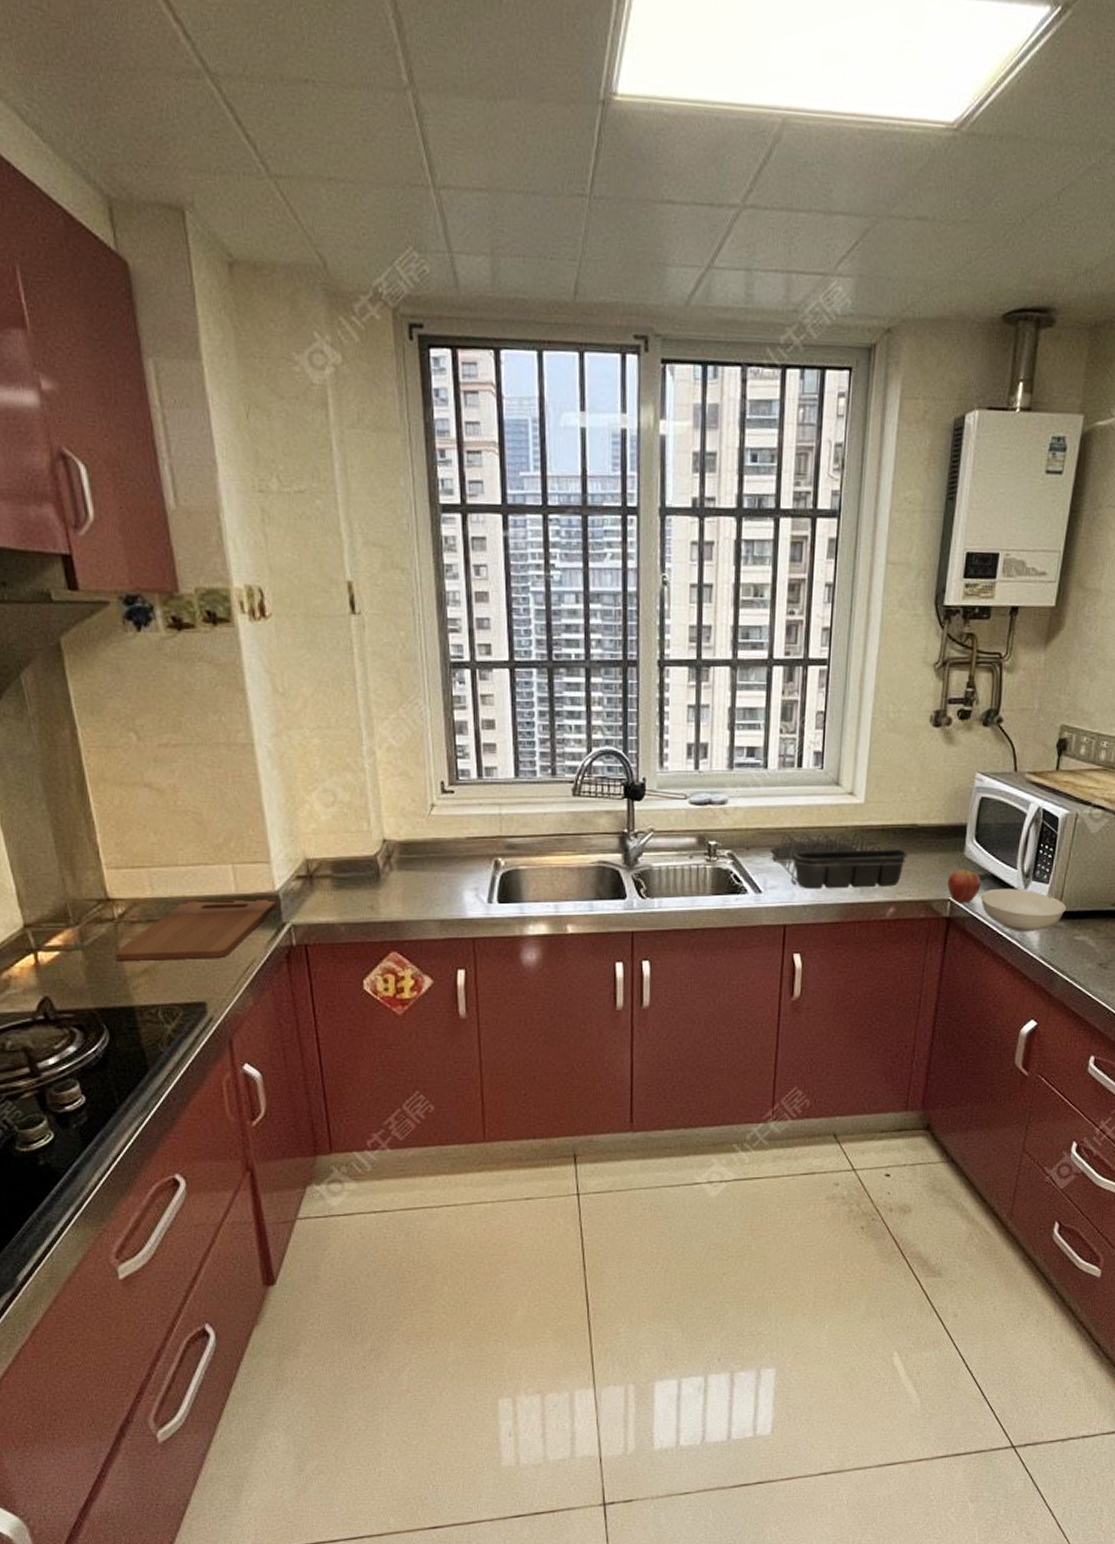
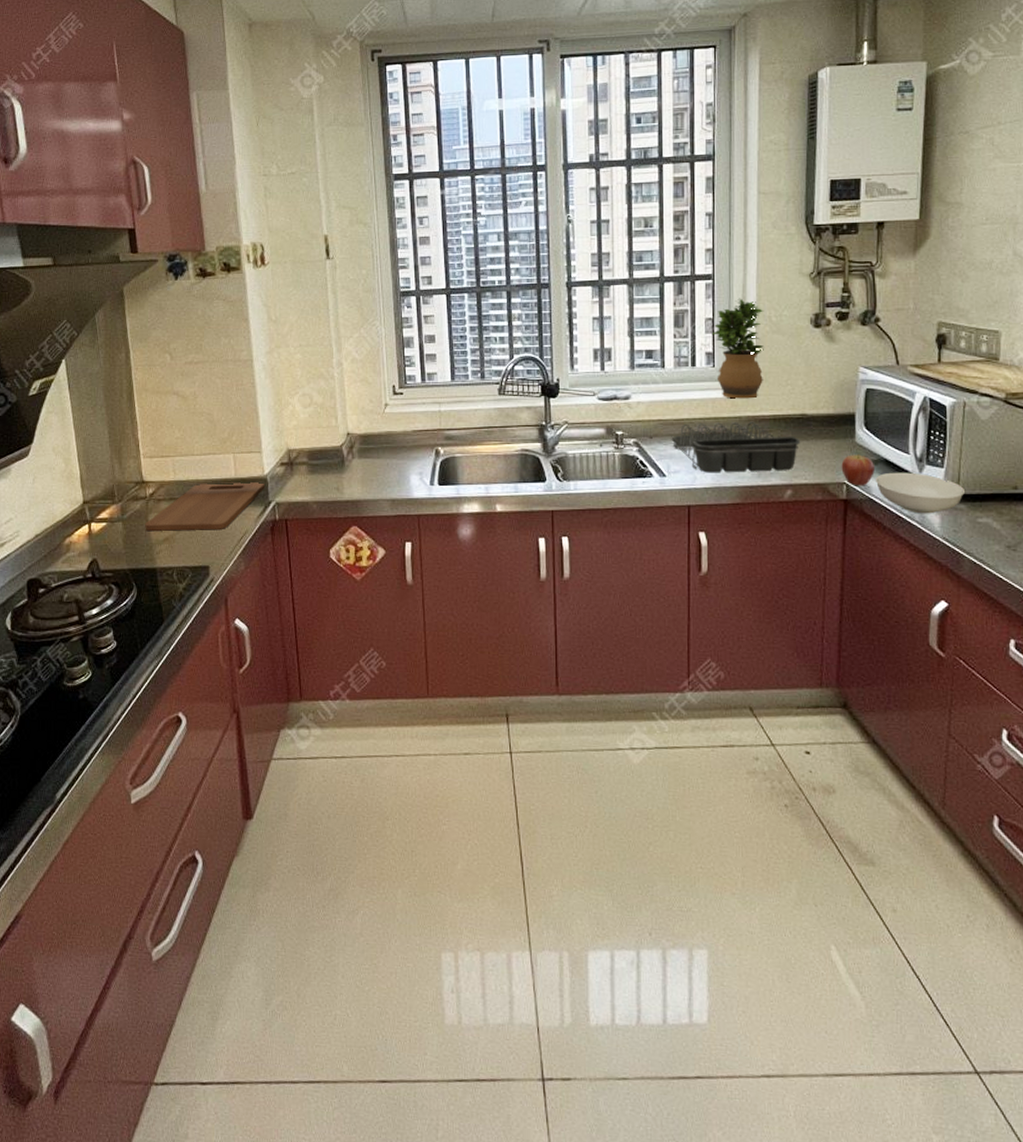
potted plant: none [822,689,881,806] -> present [712,298,764,399]

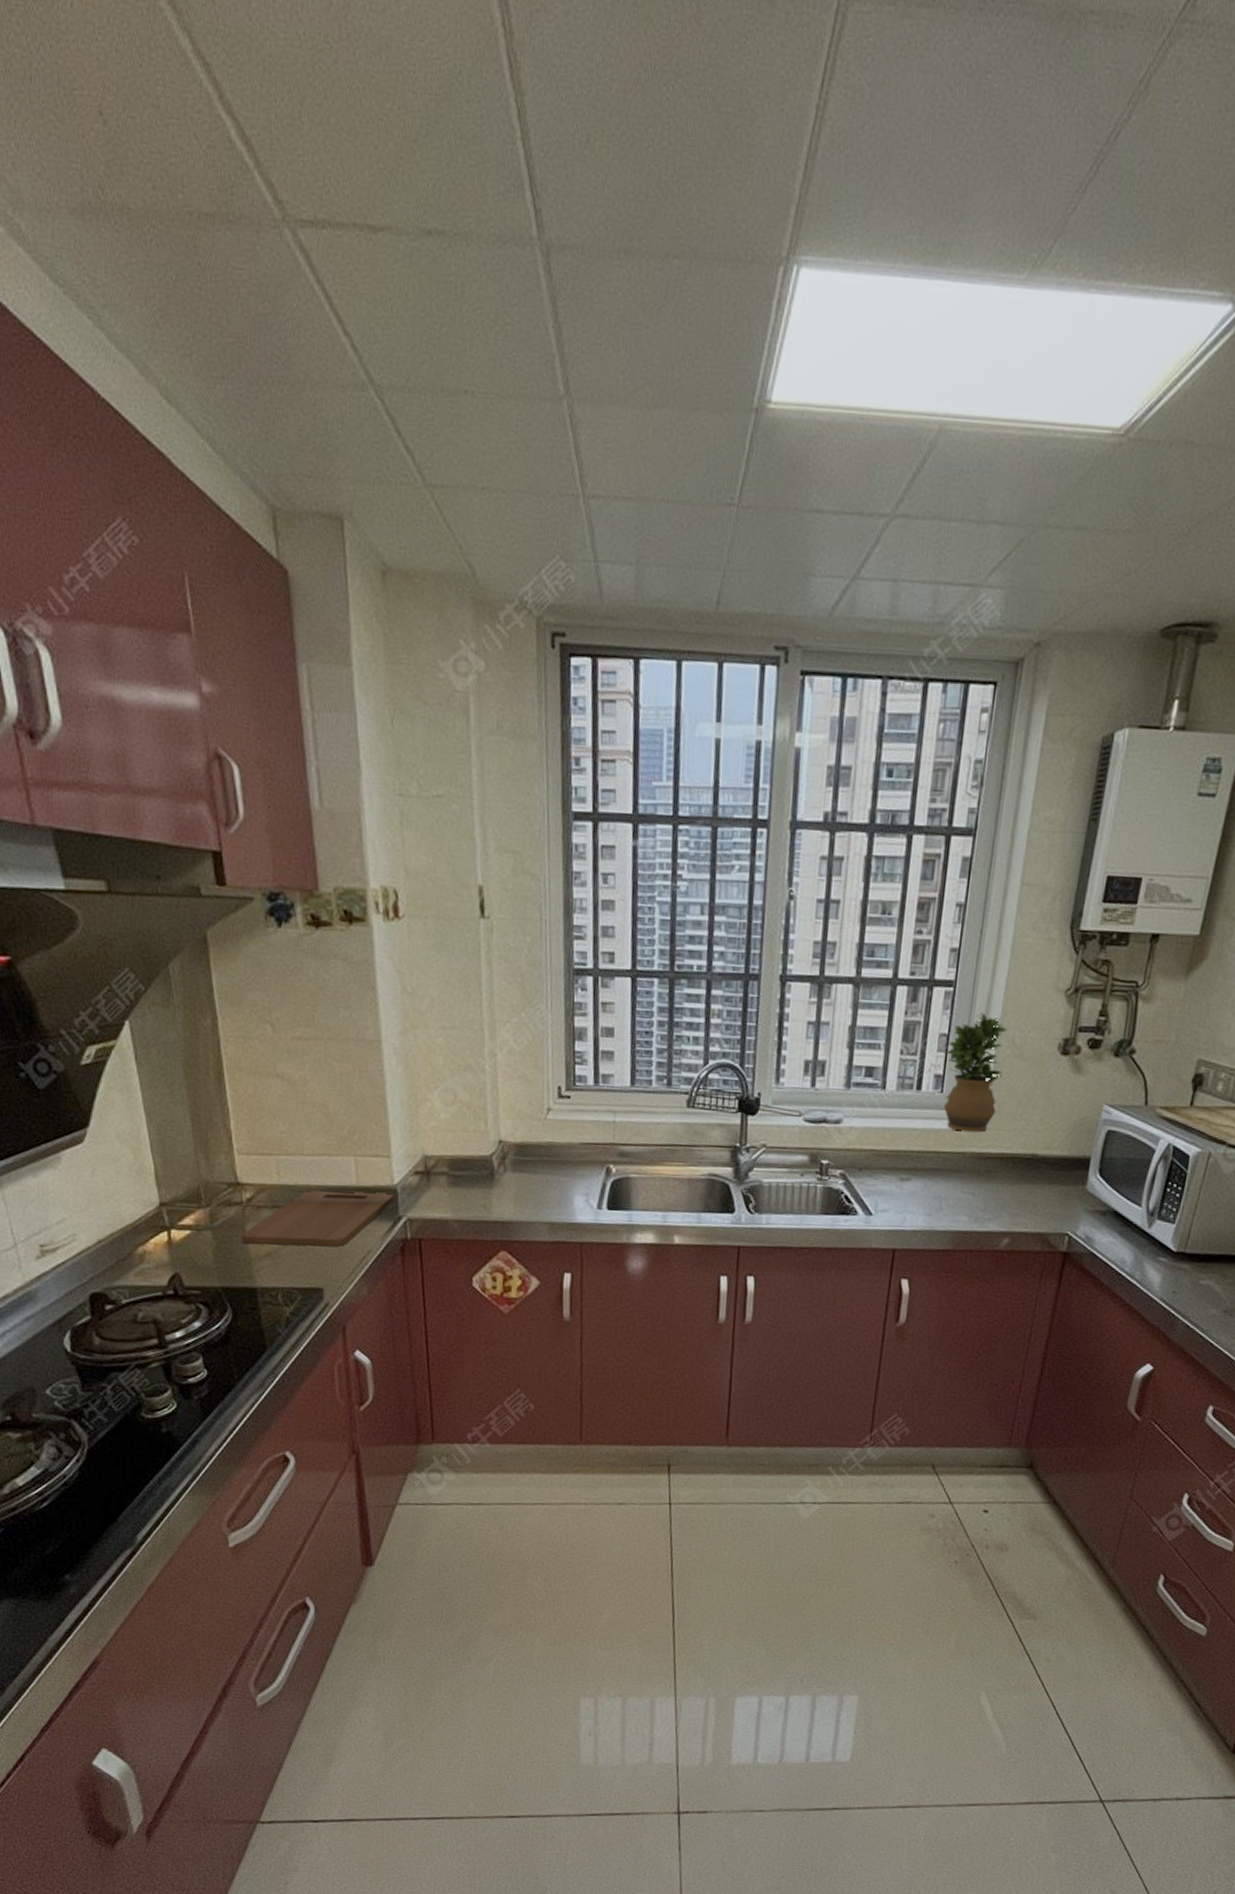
dish rack: present [671,421,801,473] -> none [883,1157,1027,1217]
fruit: present [841,454,874,486] -> none [1066,1203,1102,1239]
bowl: present [876,472,965,514] -> none [1101,1225,1192,1273]

